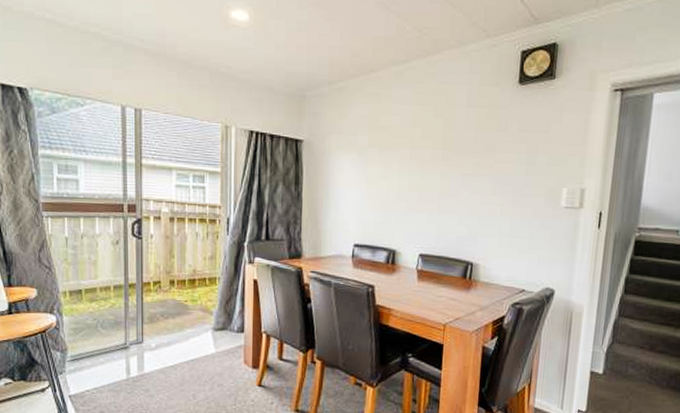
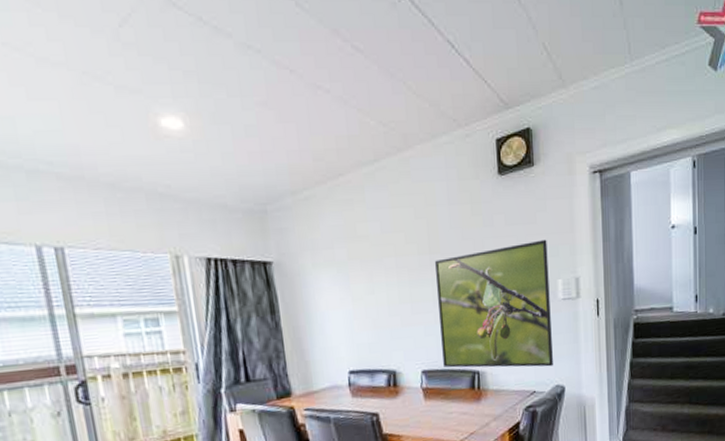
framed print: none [440,149,558,269] -> present [435,239,553,368]

